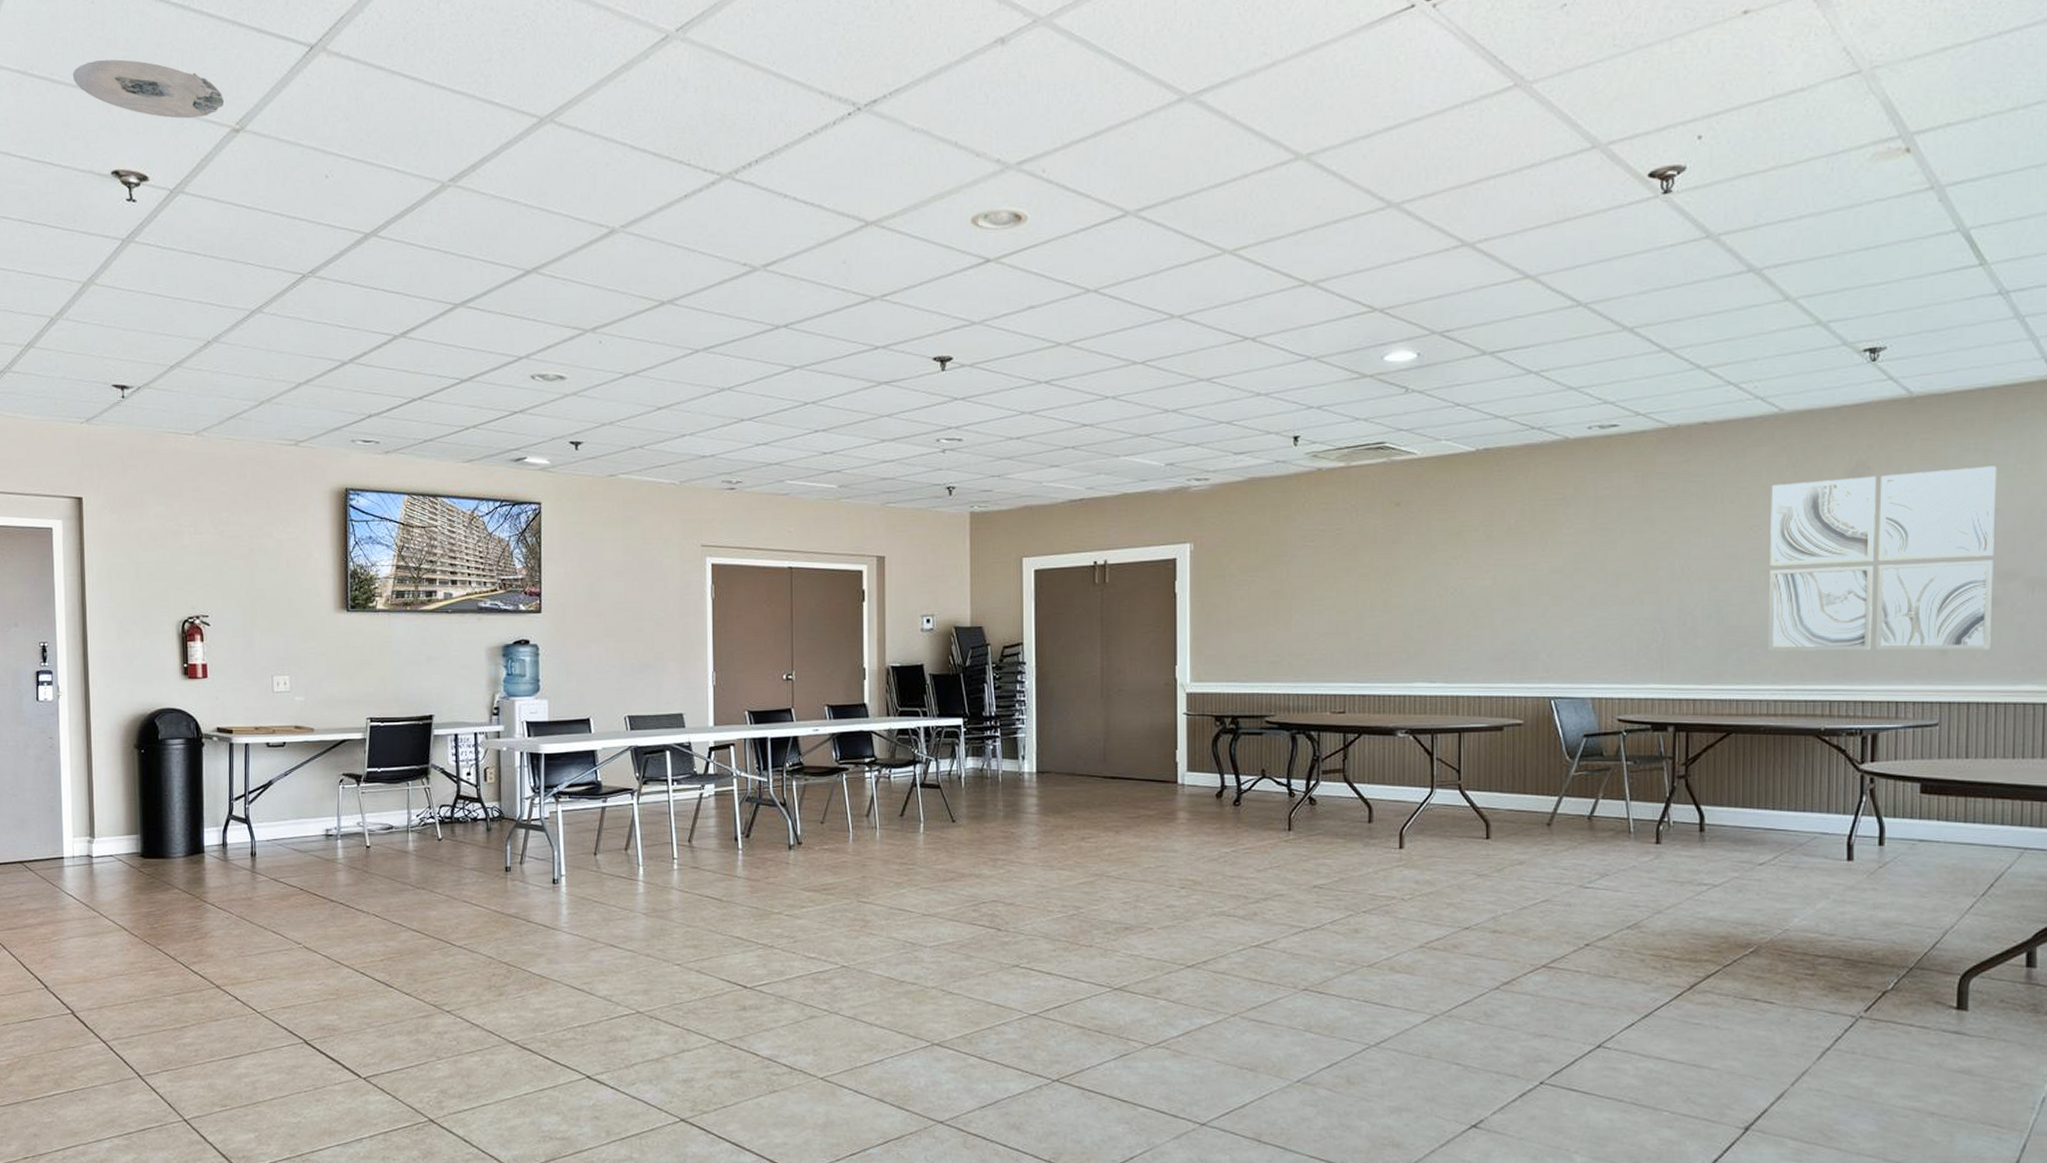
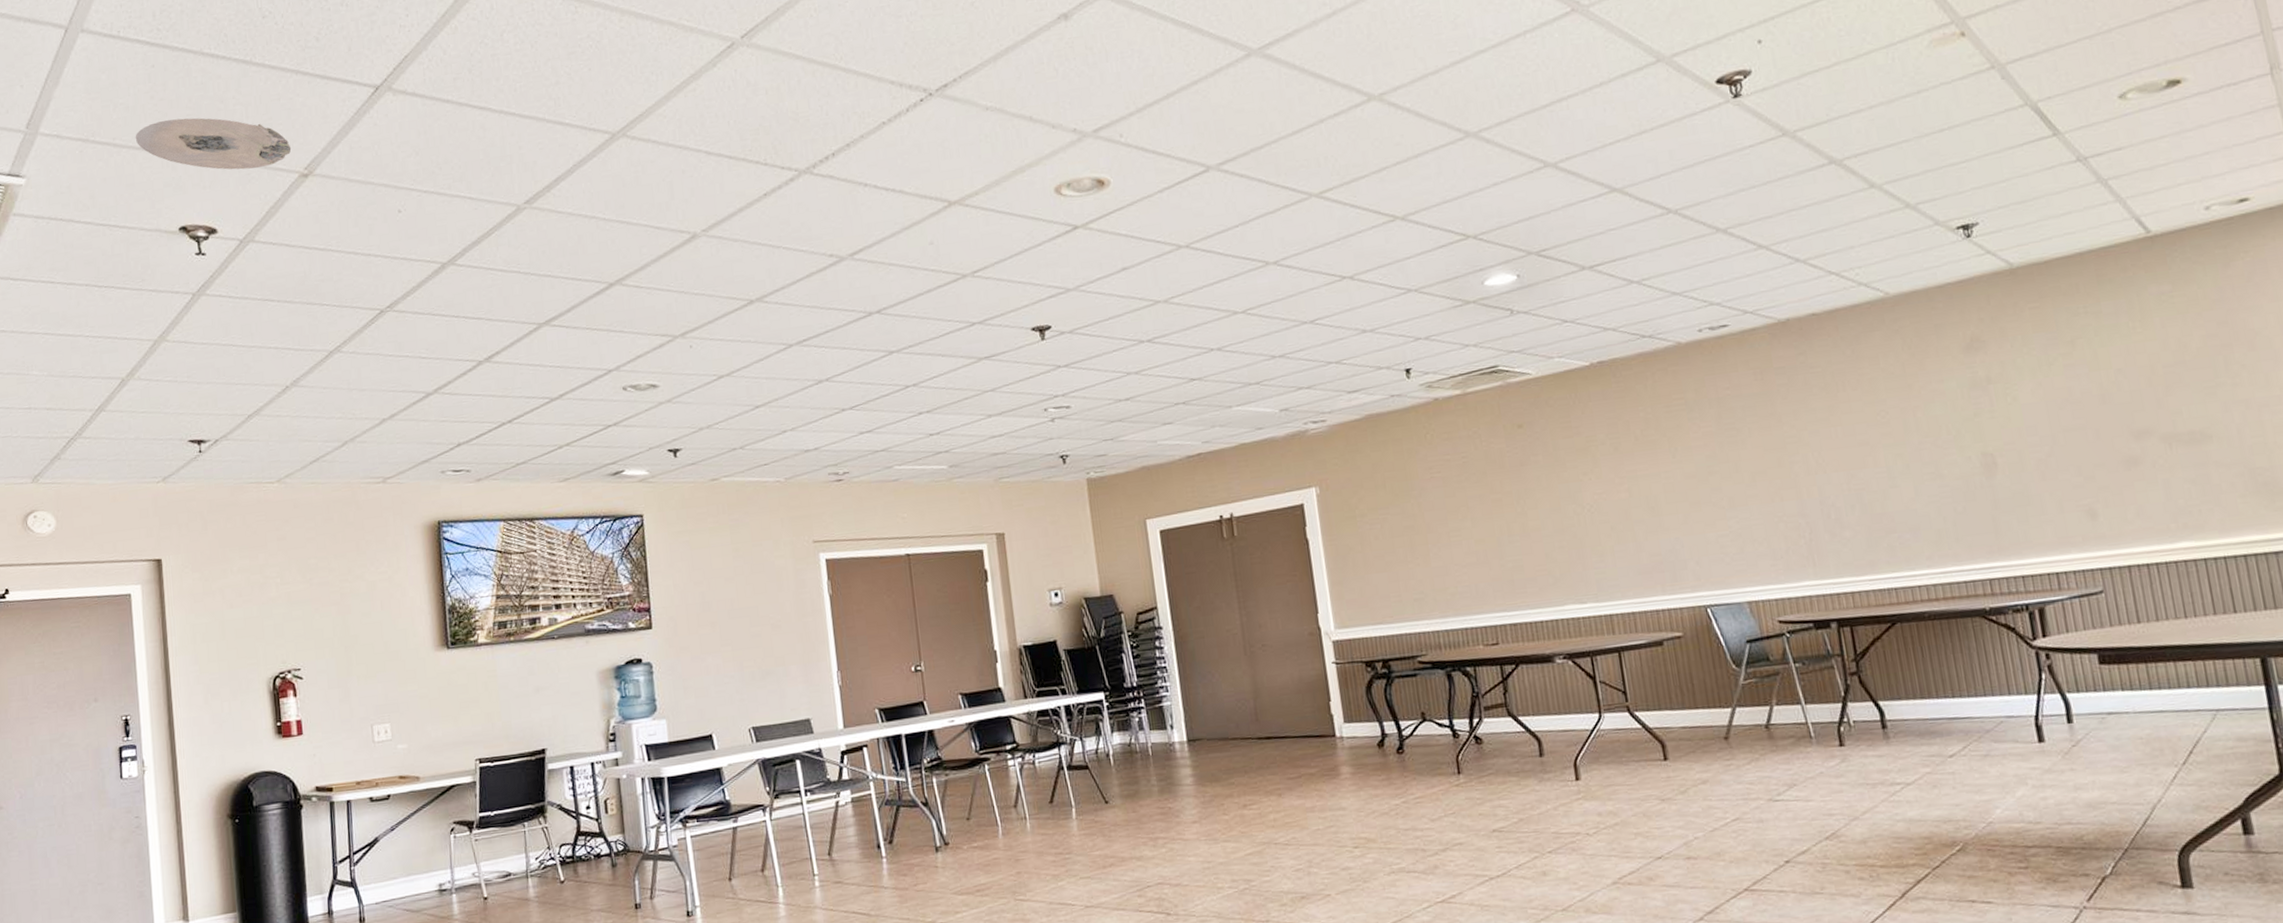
wall art: present [1767,466,1997,651] -> none [1890,327,2140,536]

